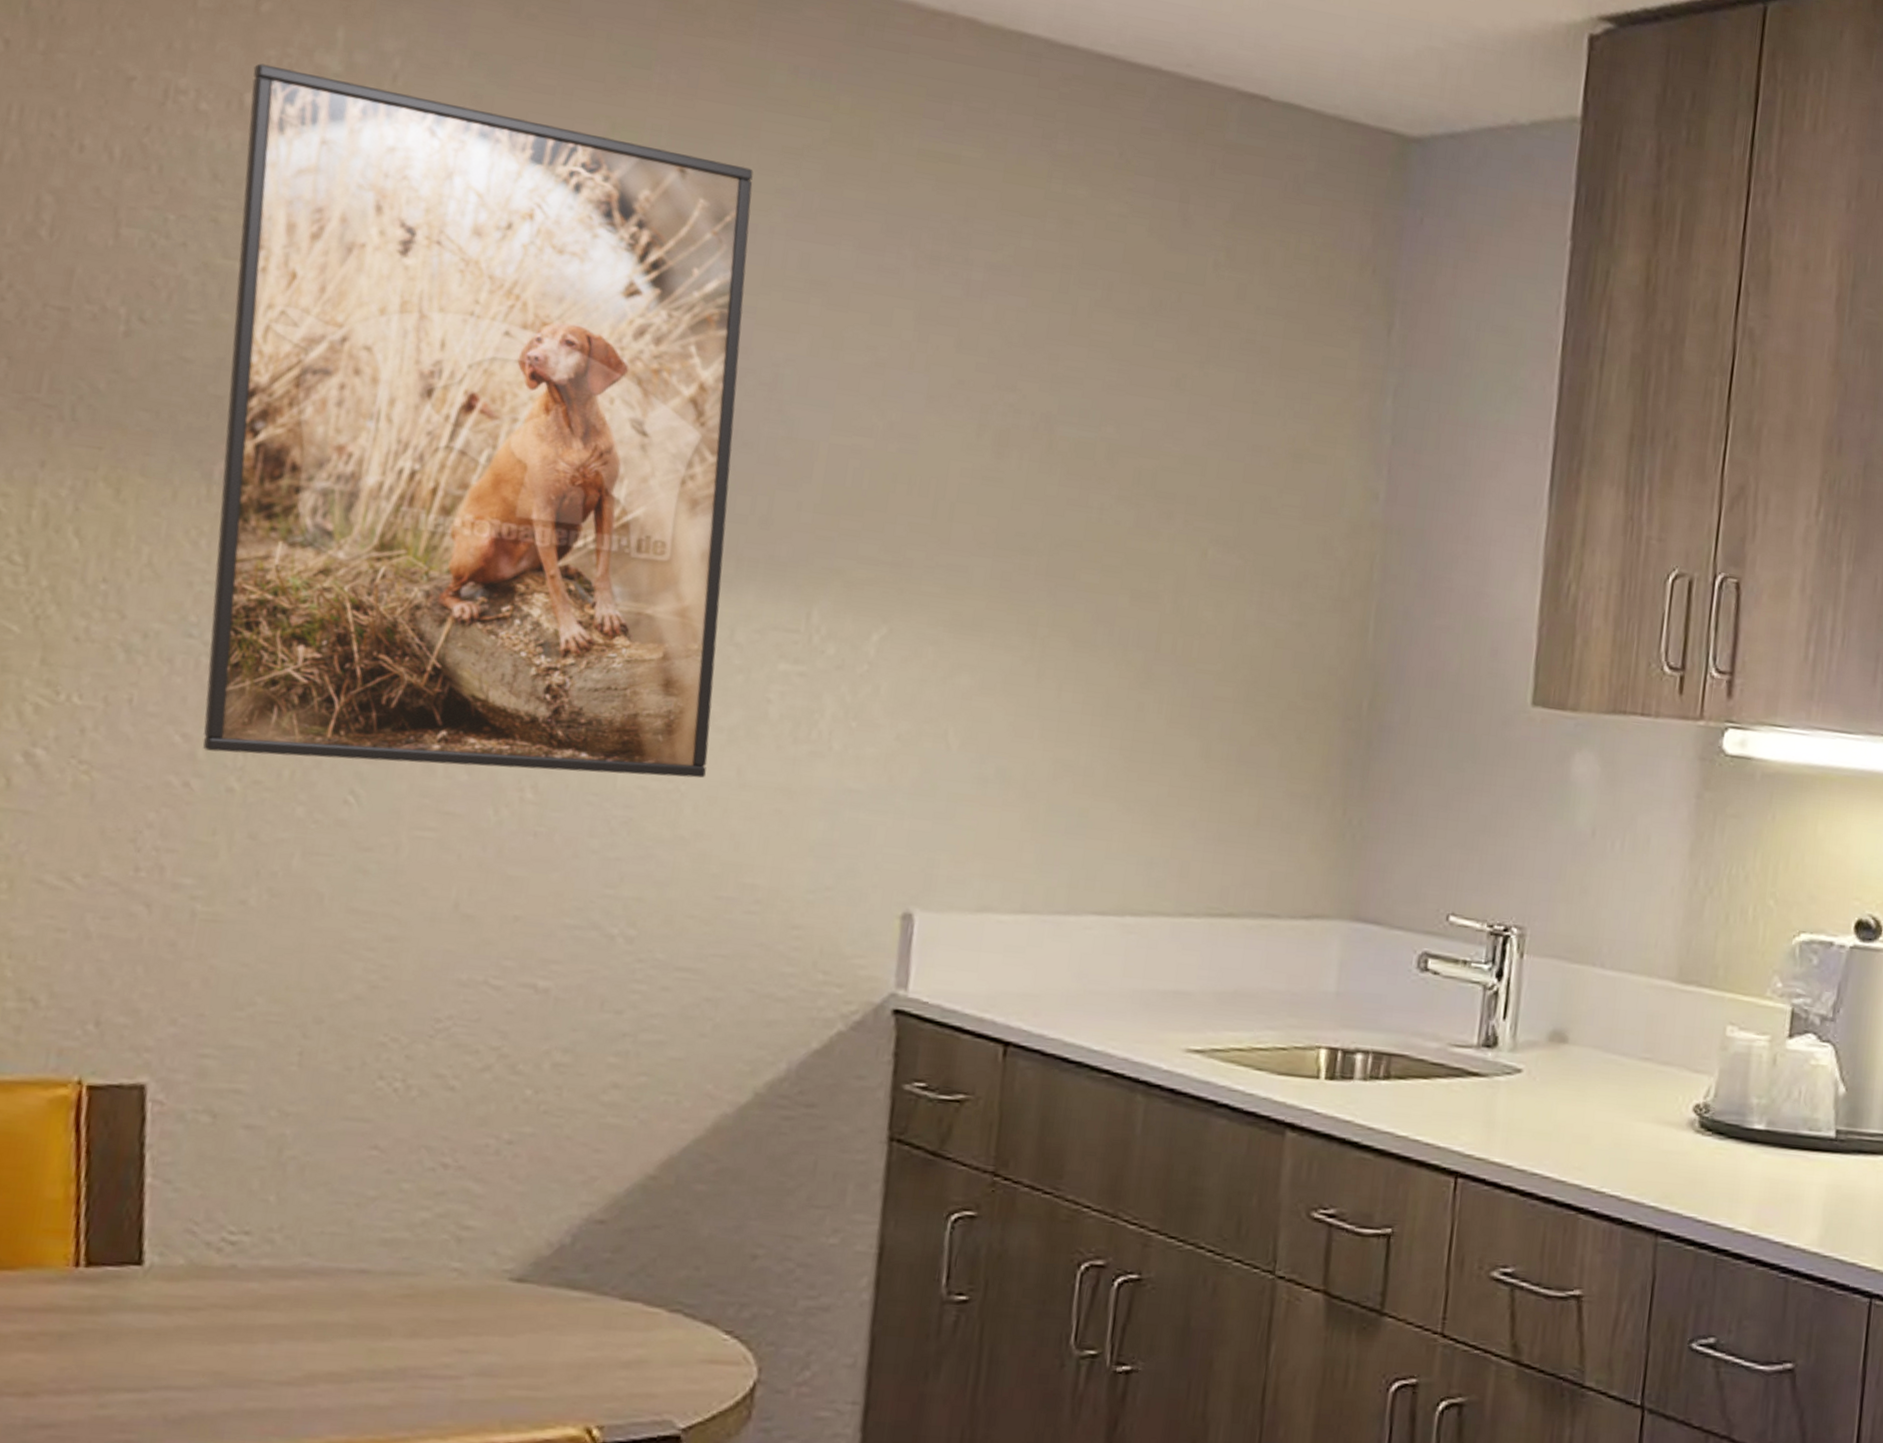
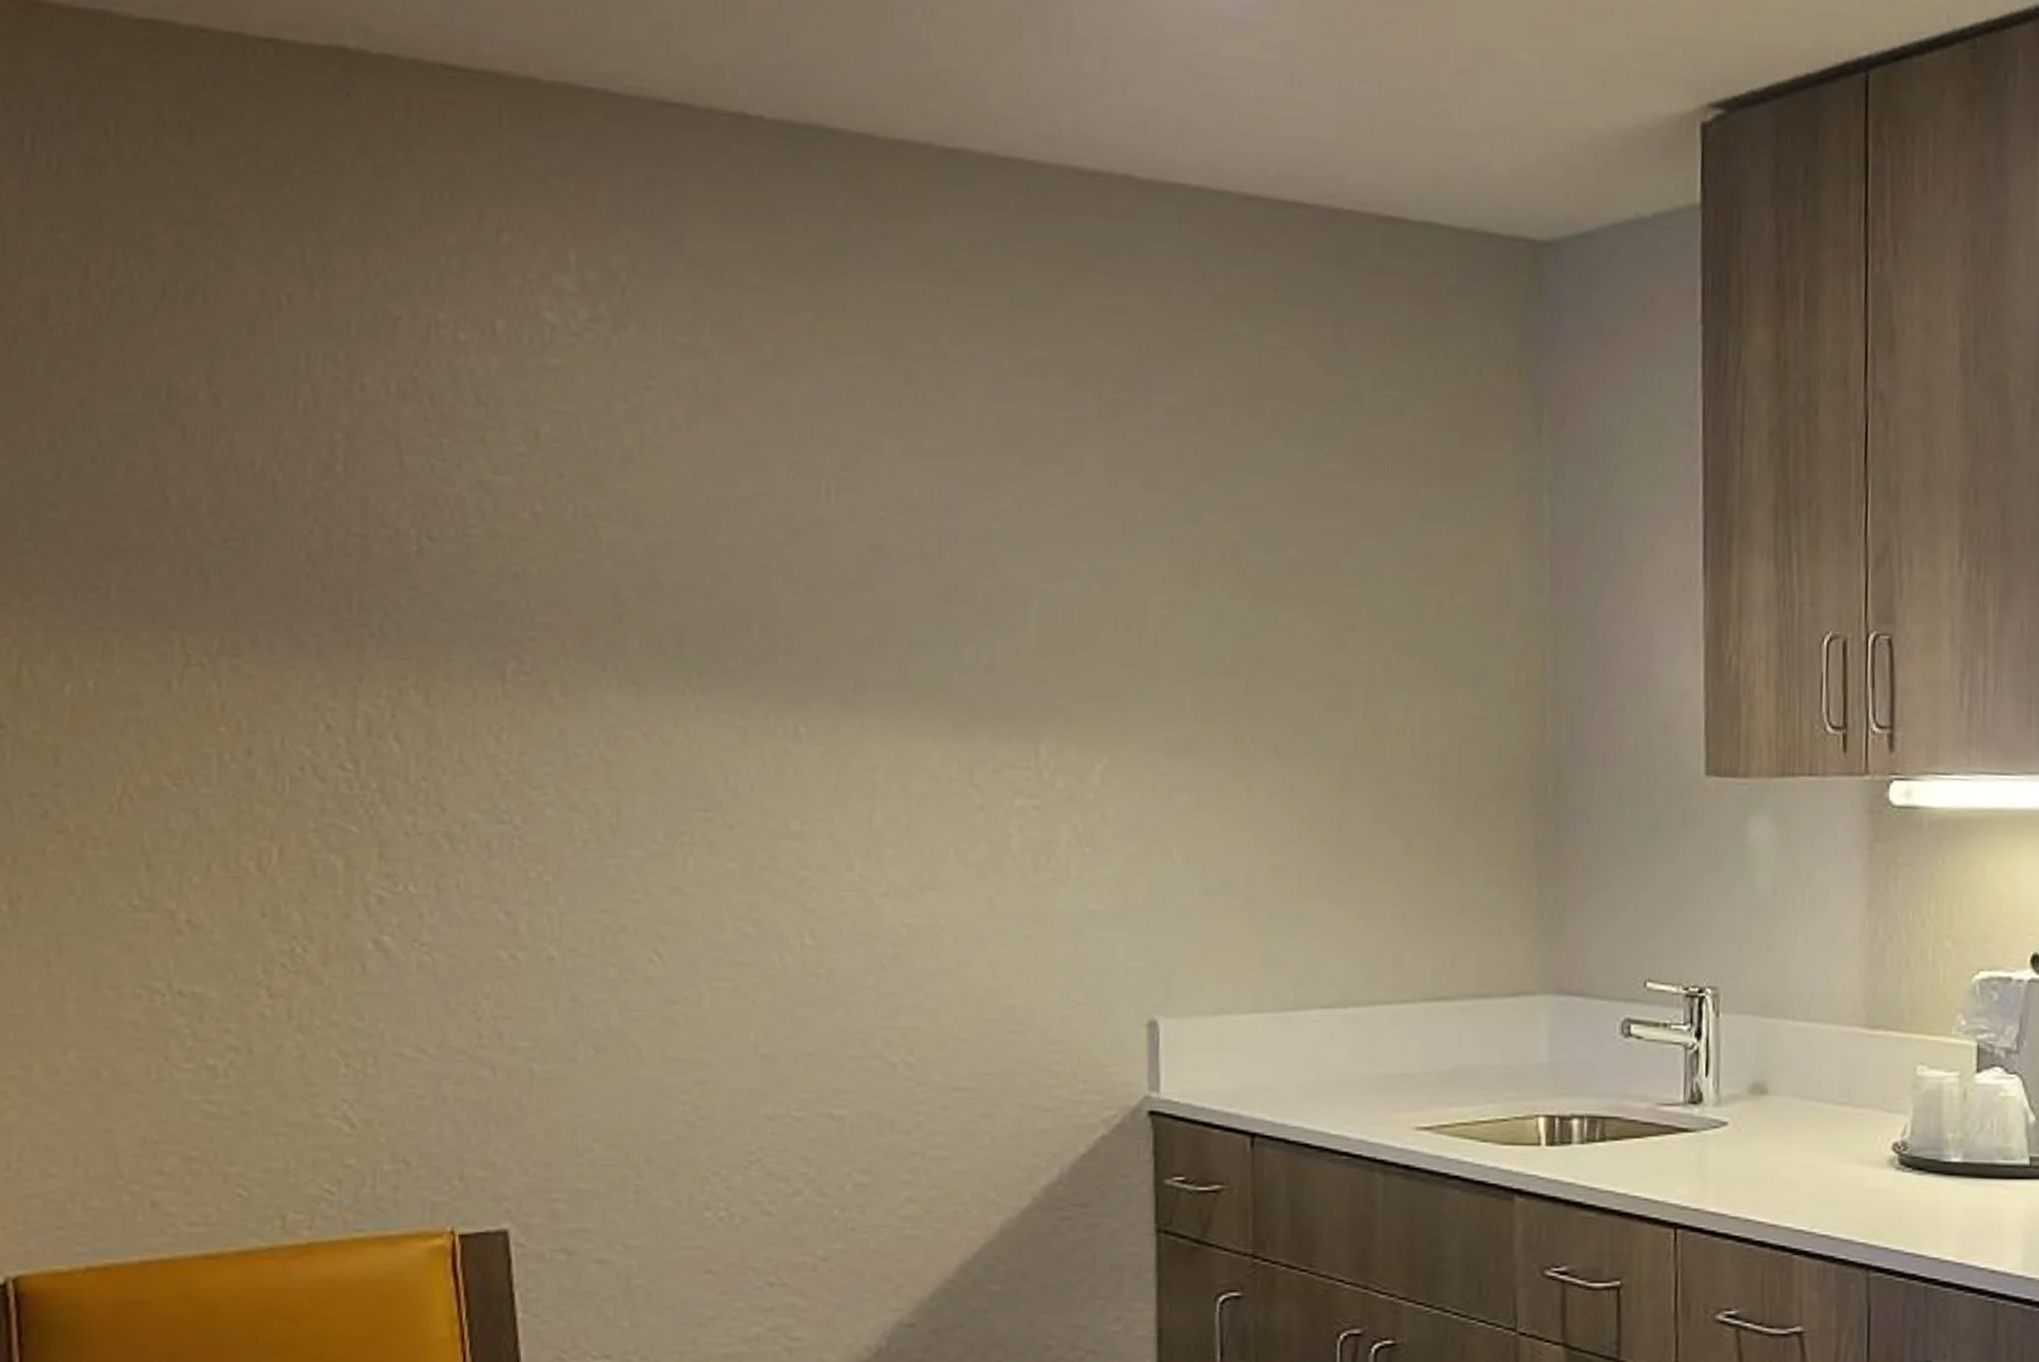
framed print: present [202,63,753,778] -> none [501,291,961,925]

